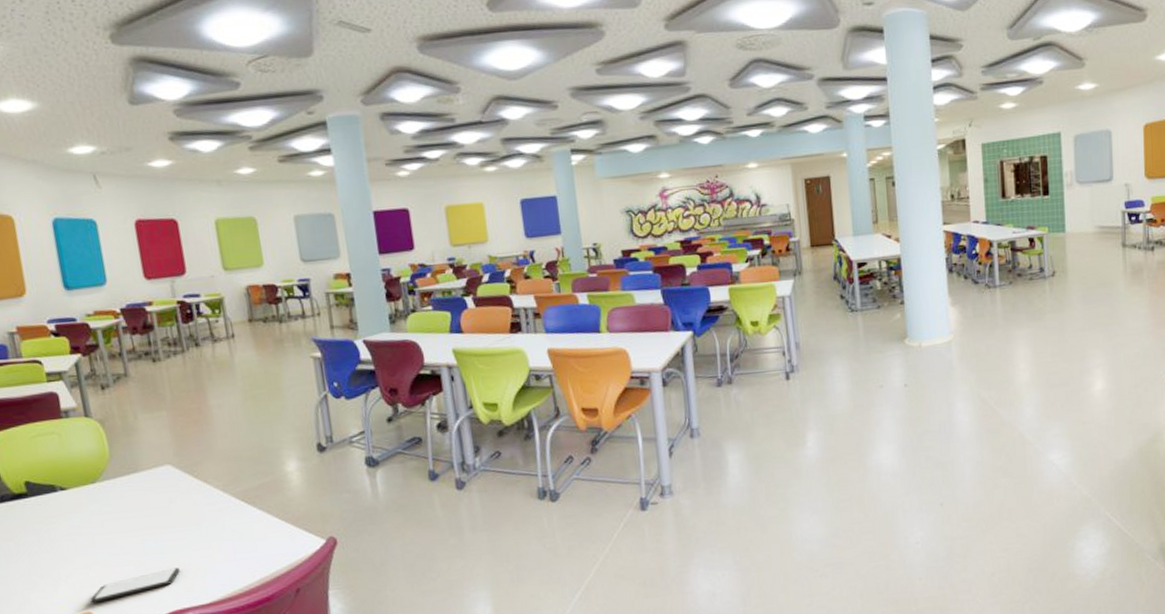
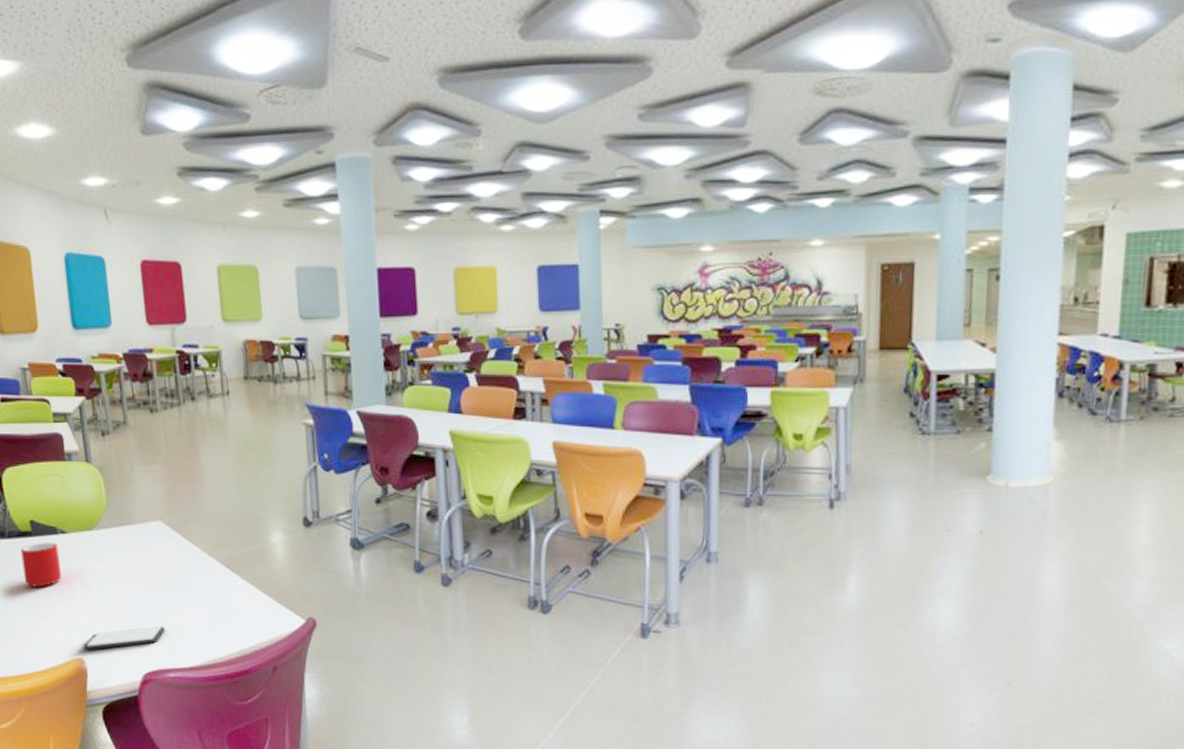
cup: none [15,501,63,549] -> present [20,543,62,587]

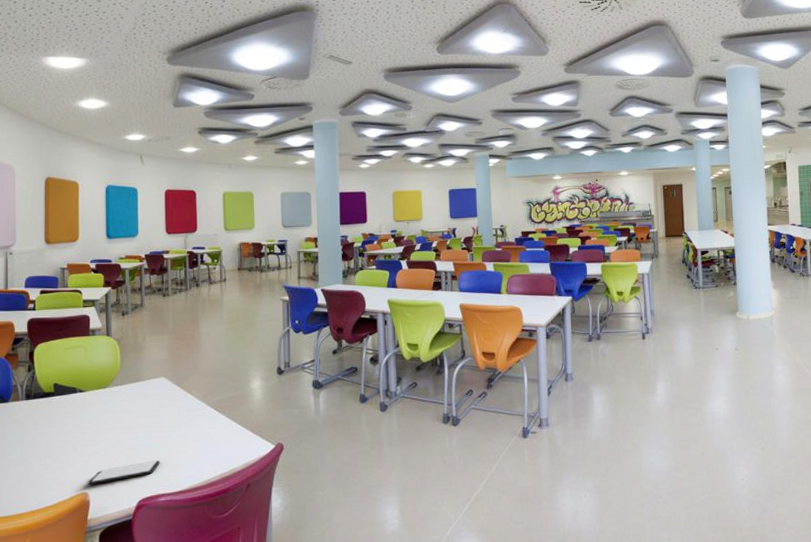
cup: present [20,543,62,587] -> none [43,400,76,437]

